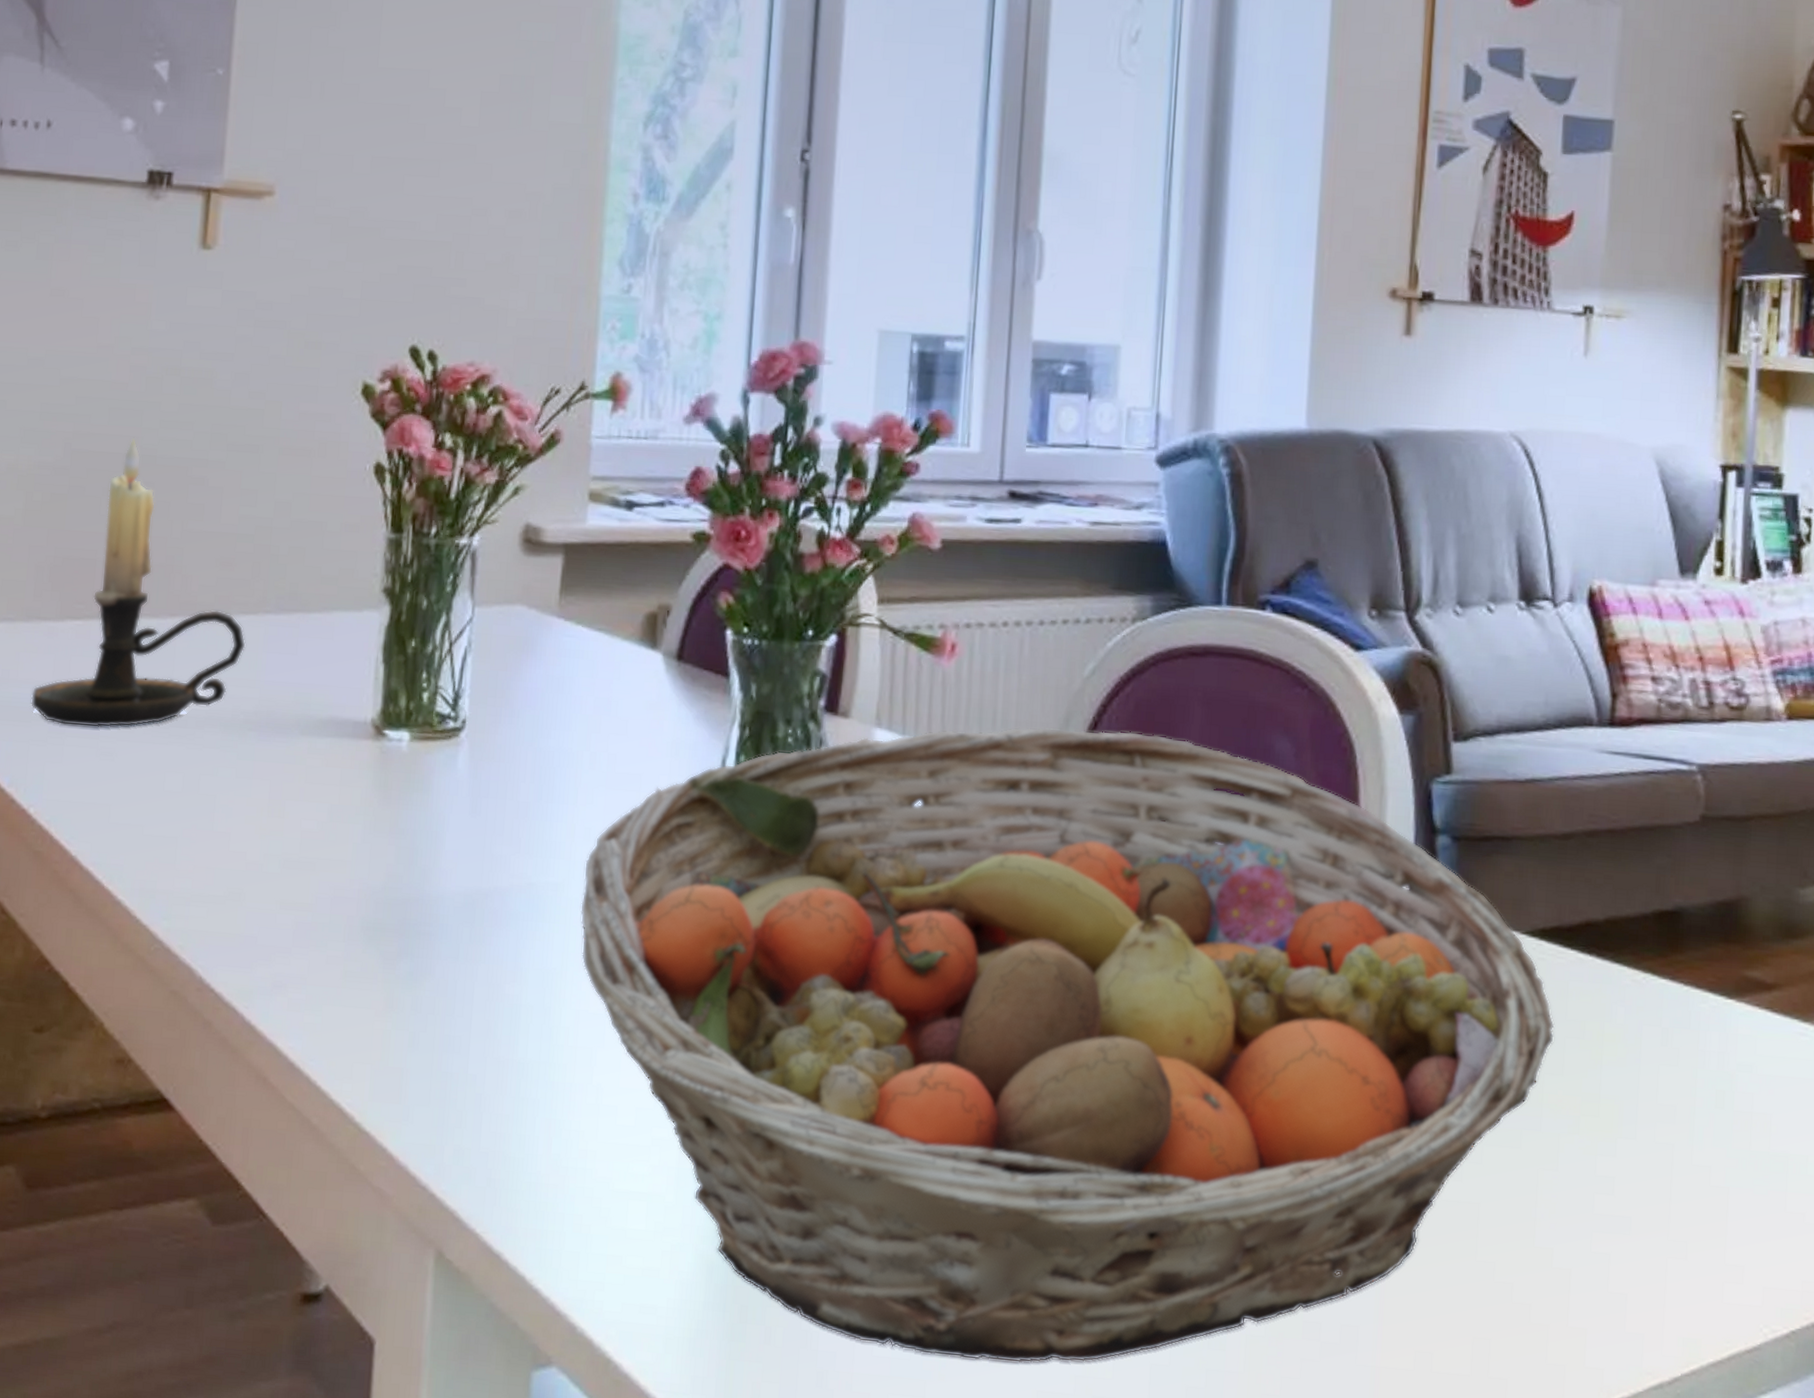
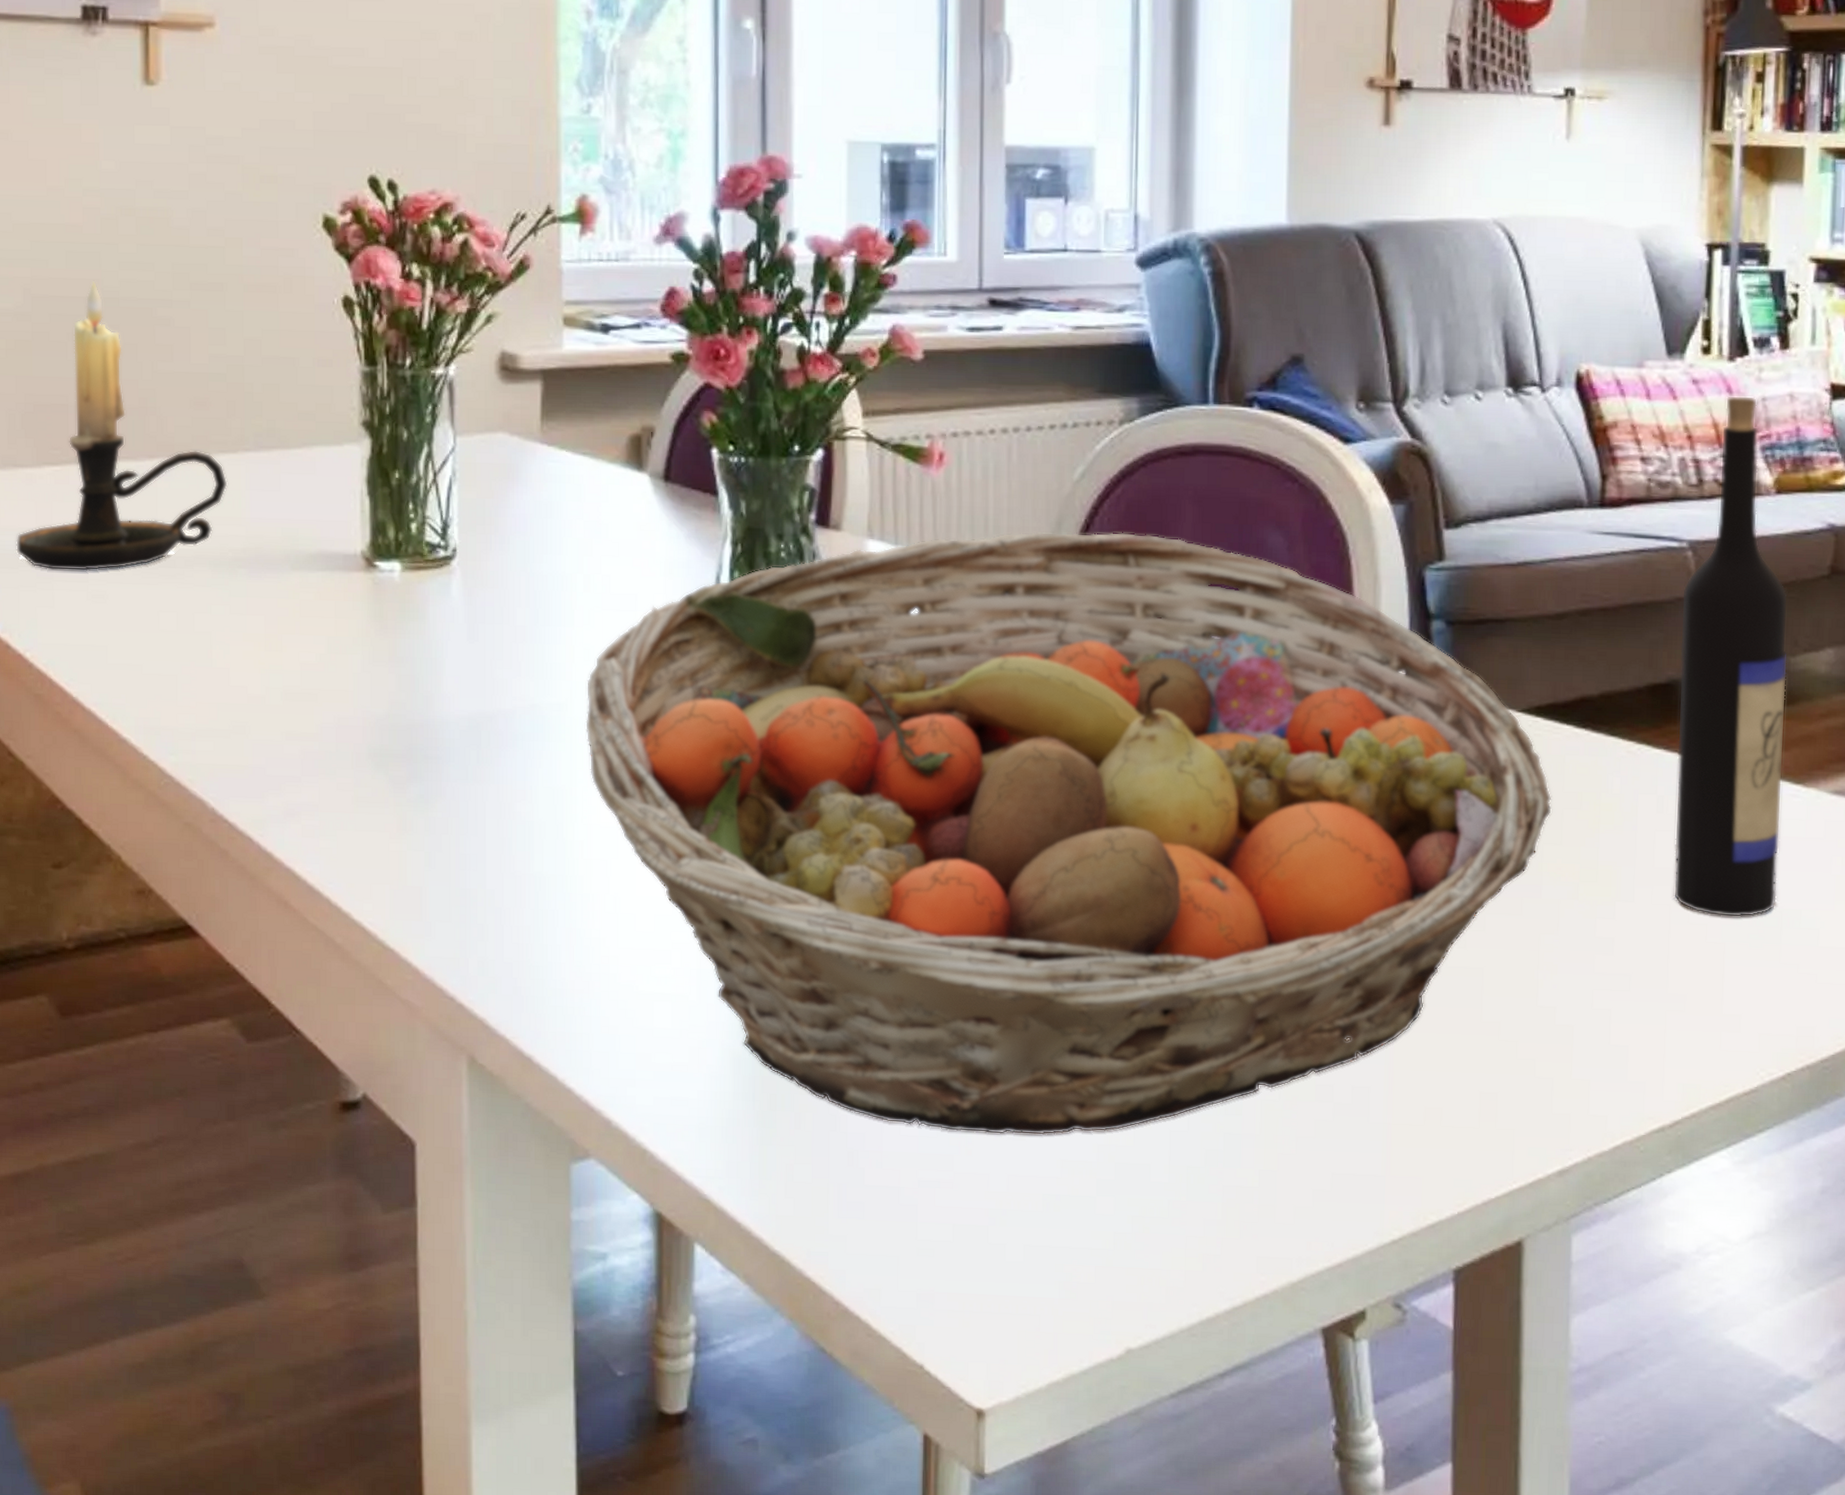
wine bottle: none [1676,617,1798,1161] -> present [1673,395,1789,918]

